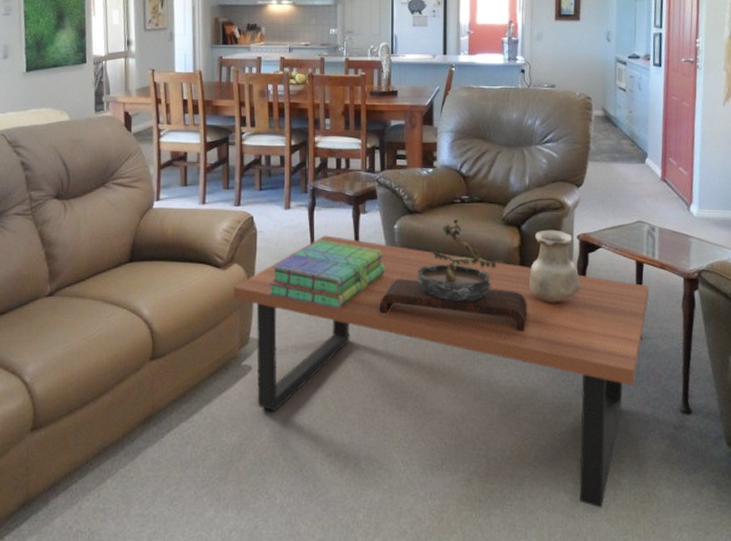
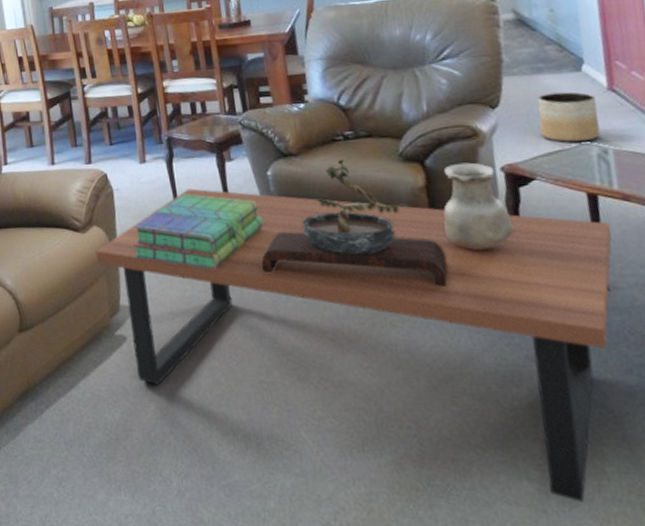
planter: none [610,179,652,220] -> present [537,92,601,143]

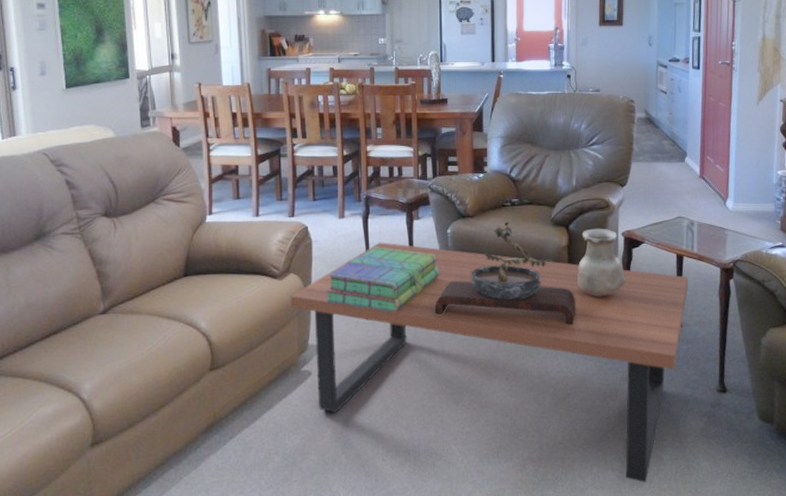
planter: present [537,92,601,143] -> none [652,177,691,216]

